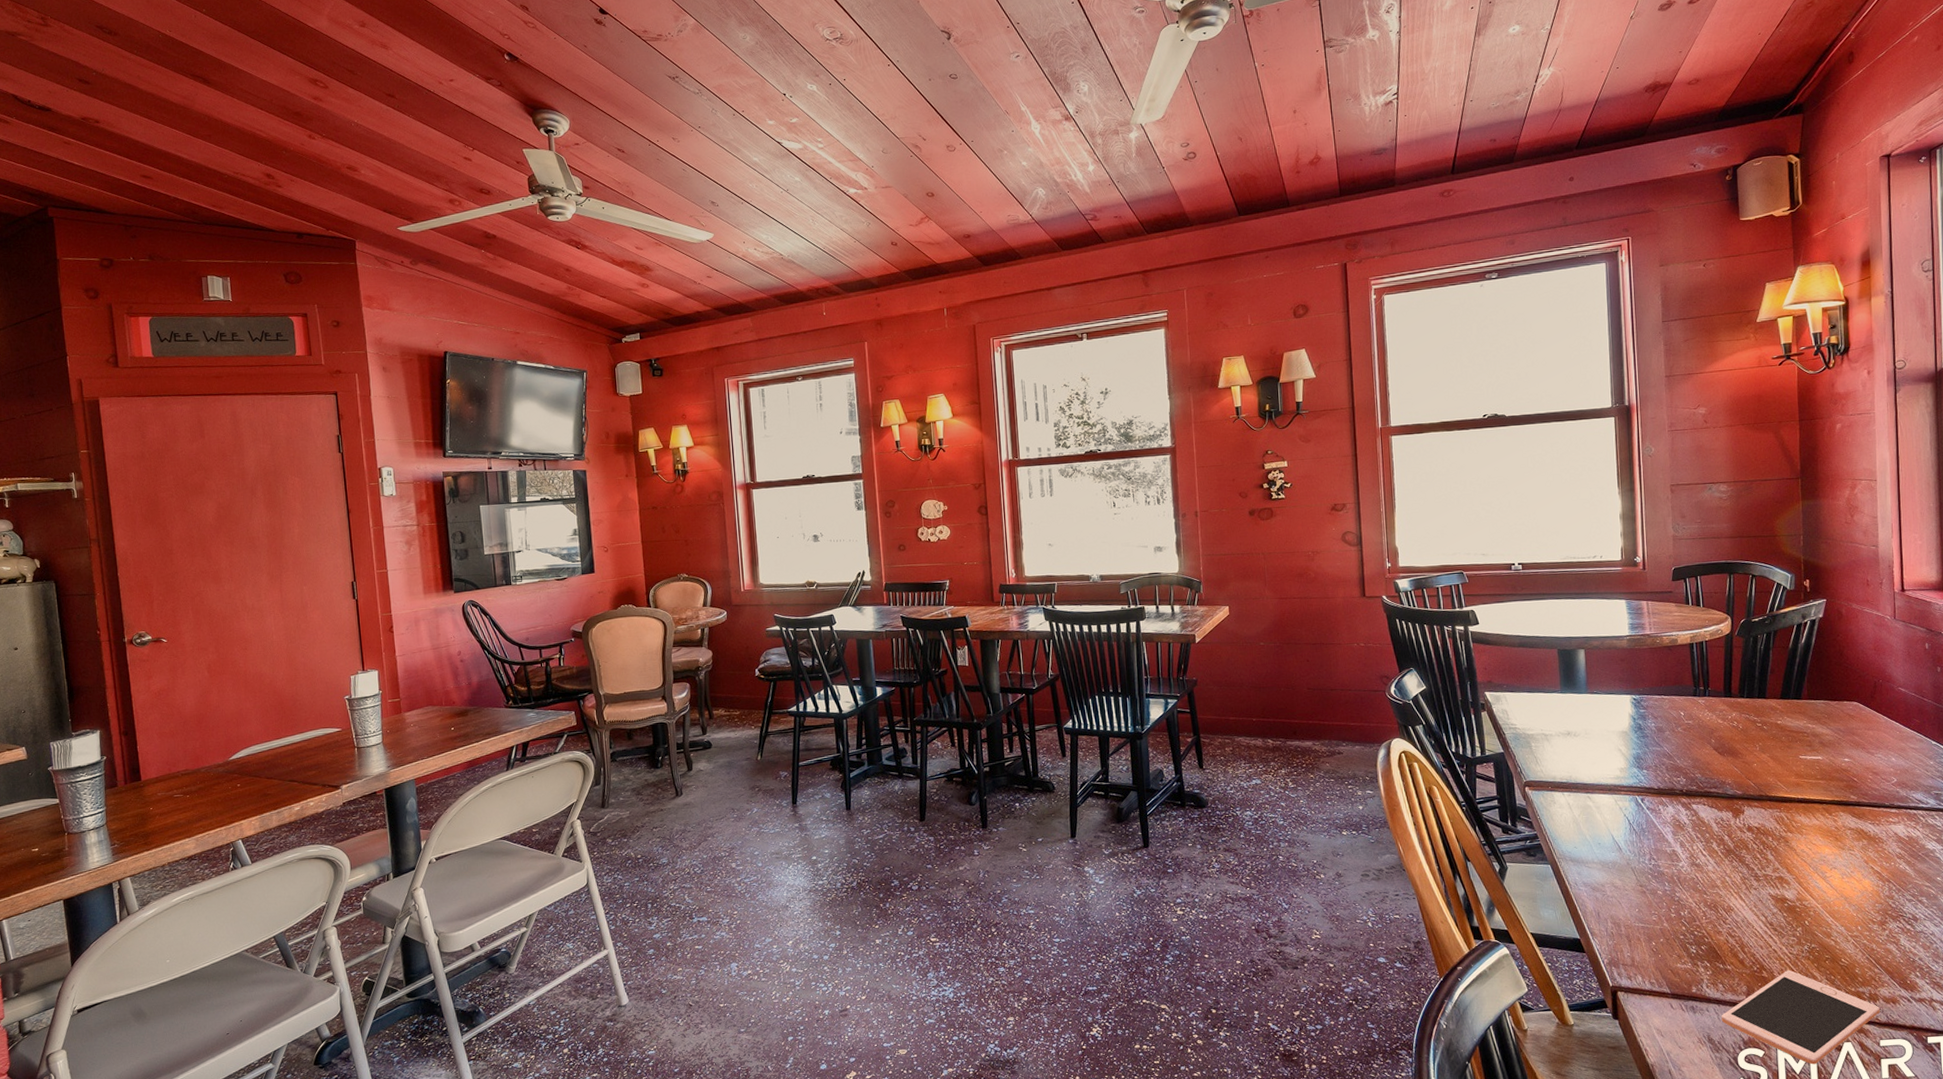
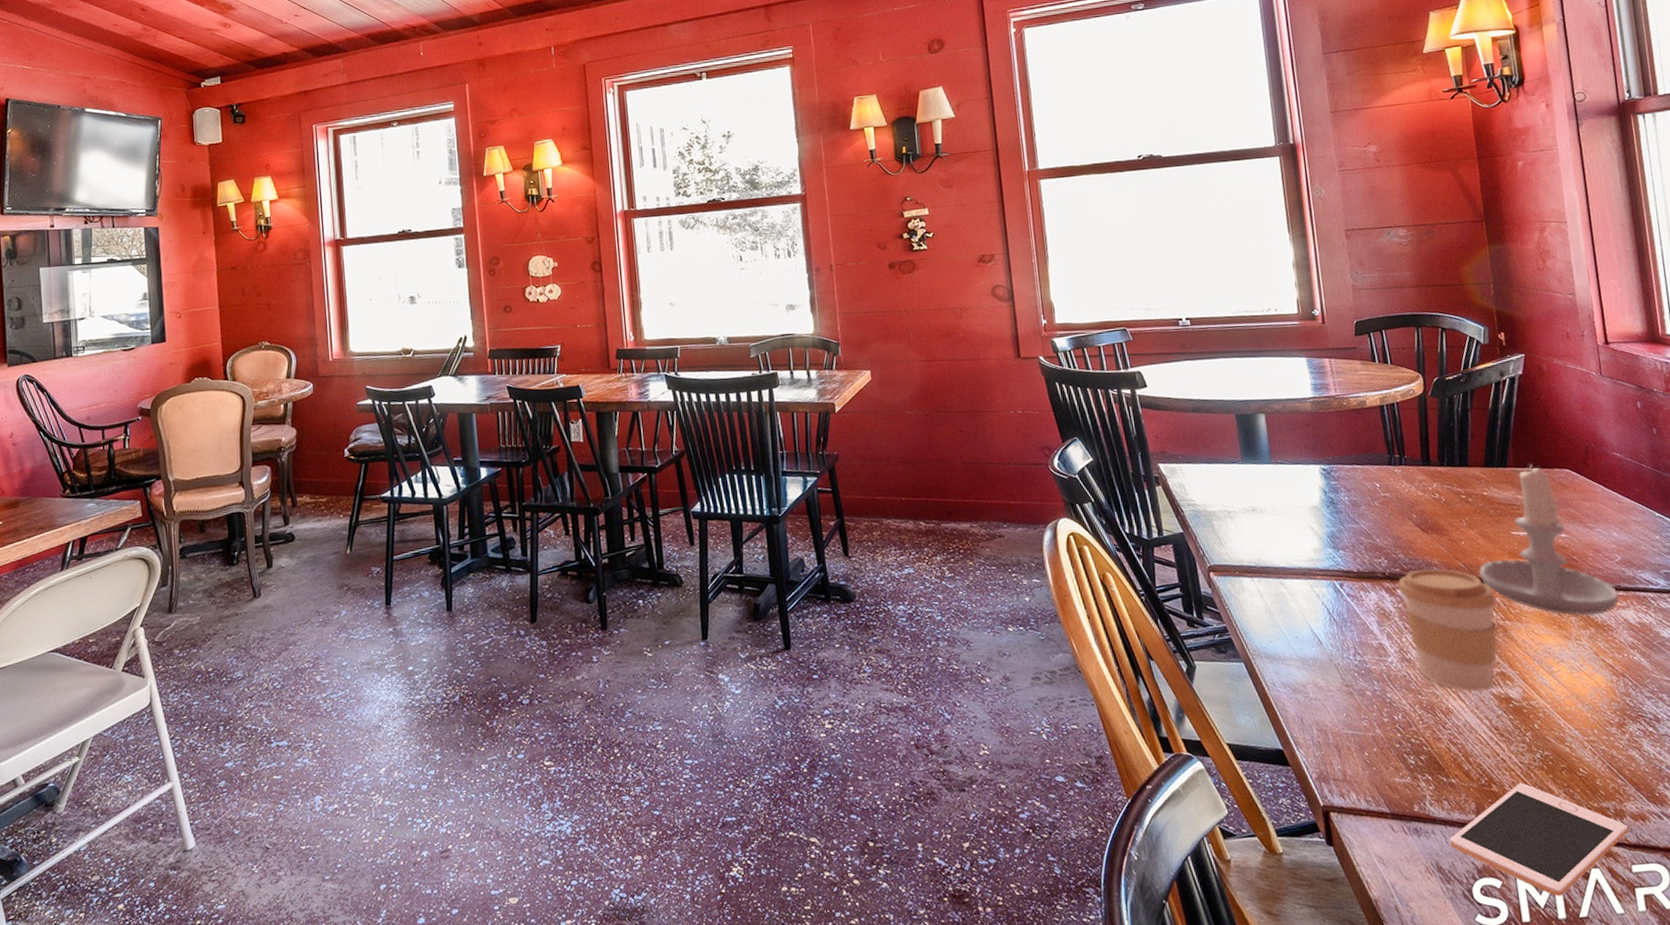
coffee cup: none [1693,786,1782,894] -> present [1398,568,1498,693]
candle: none [1767,698,1892,830] -> present [1478,465,1620,616]

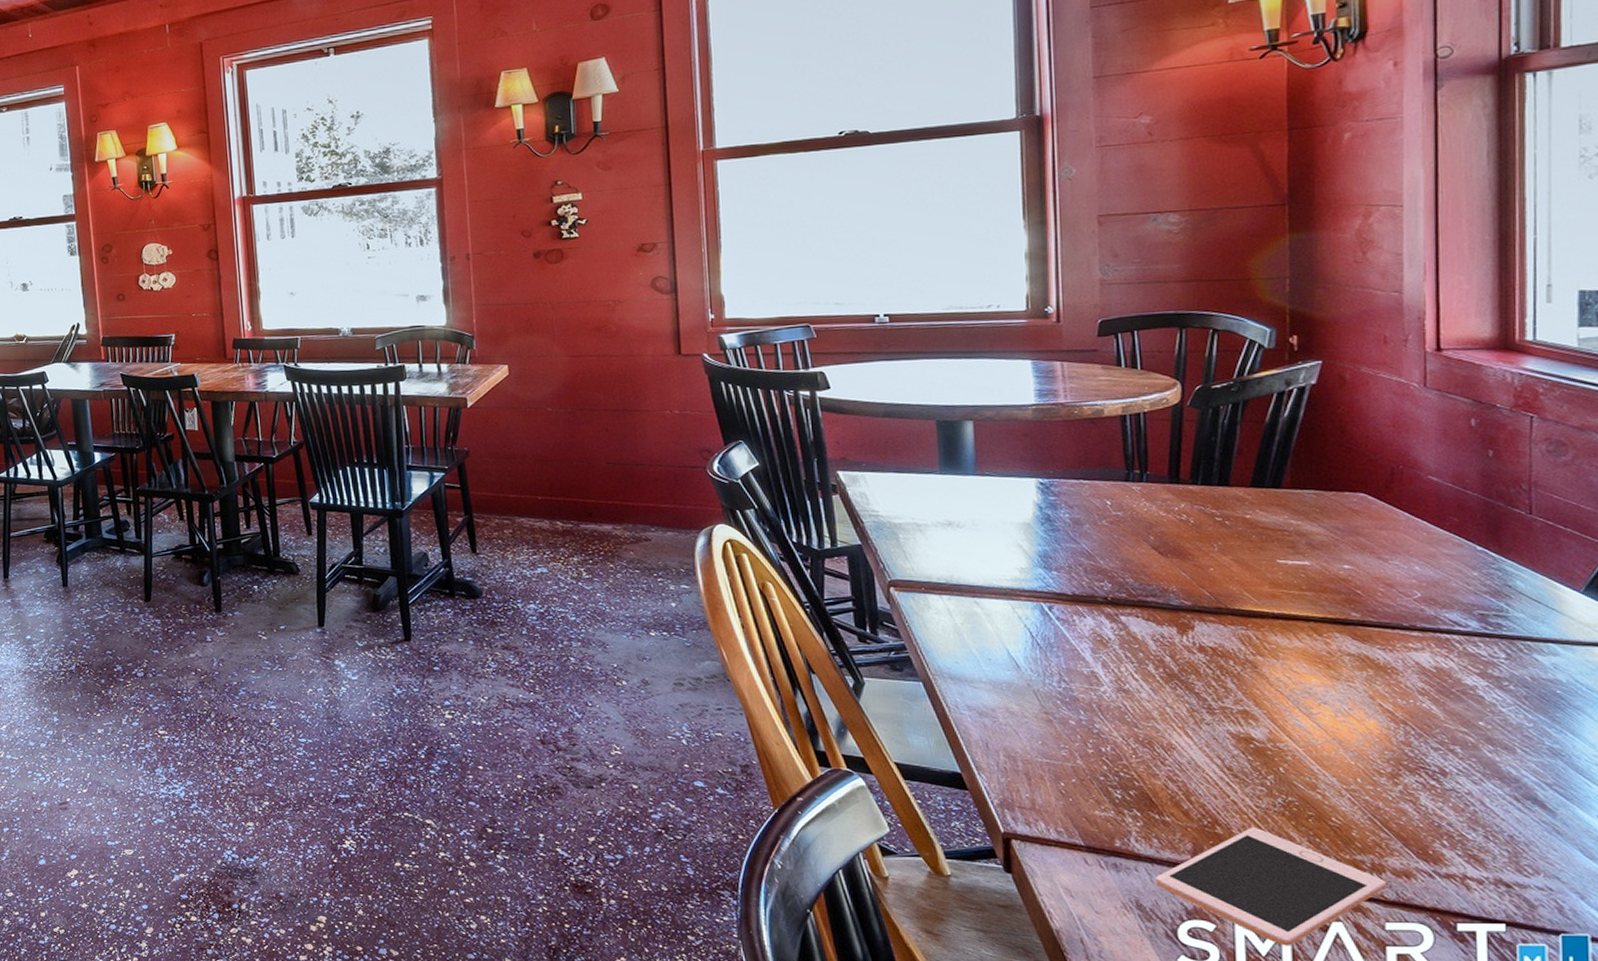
coffee cup: present [1398,568,1498,693] -> none [1121,595,1249,730]
candle: present [1478,465,1620,616] -> none [1228,487,1412,656]

